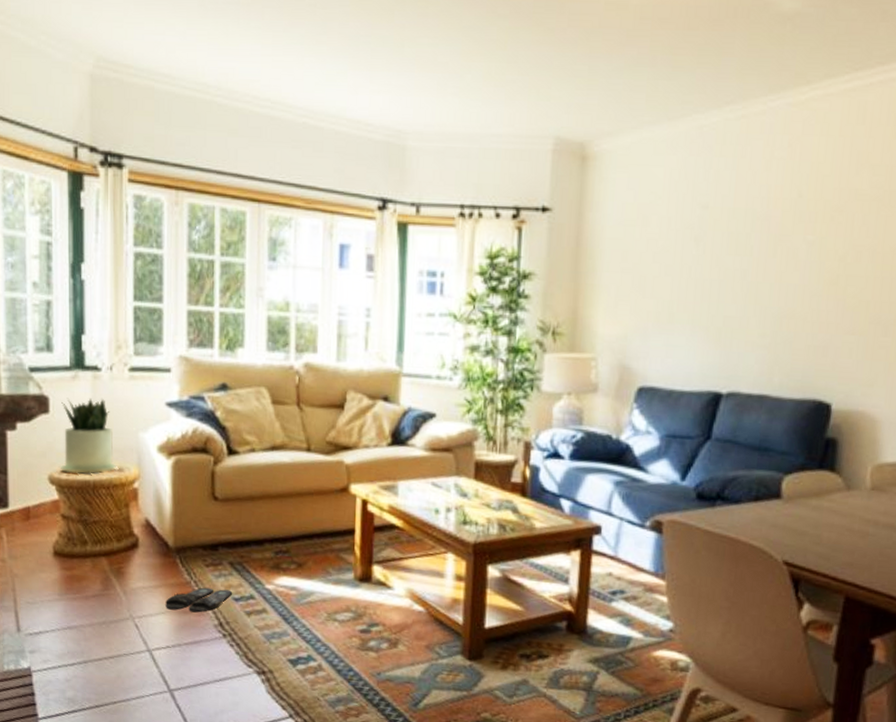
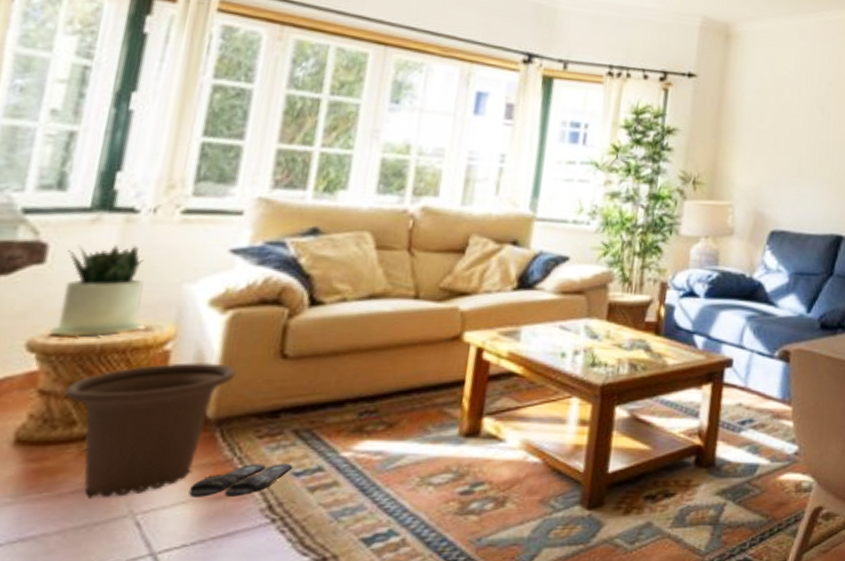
basket: none [78,499,183,603] -> present [66,362,236,497]

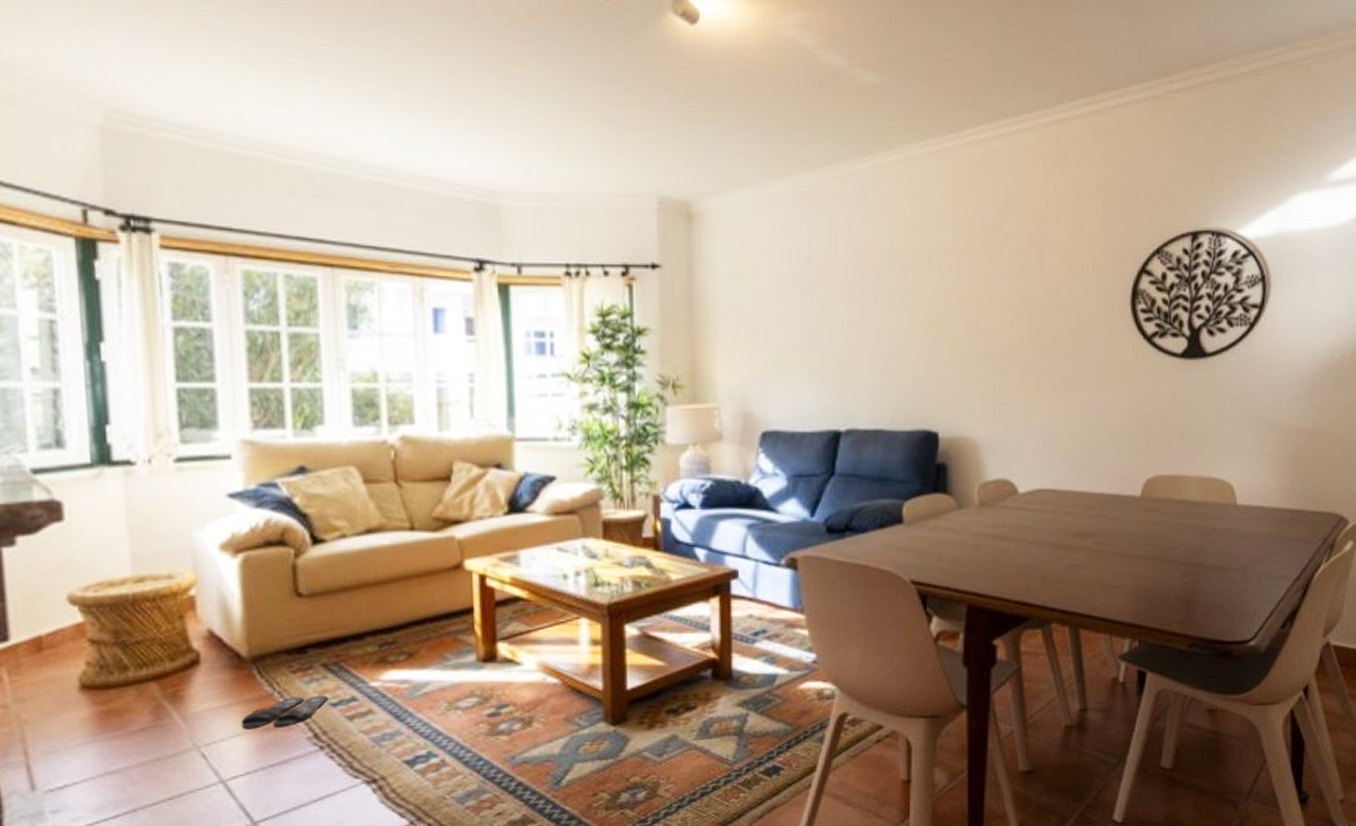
planter: present [46,244,144,338] -> none [81,497,165,590]
basket: present [66,362,236,497] -> none [113,605,258,734]

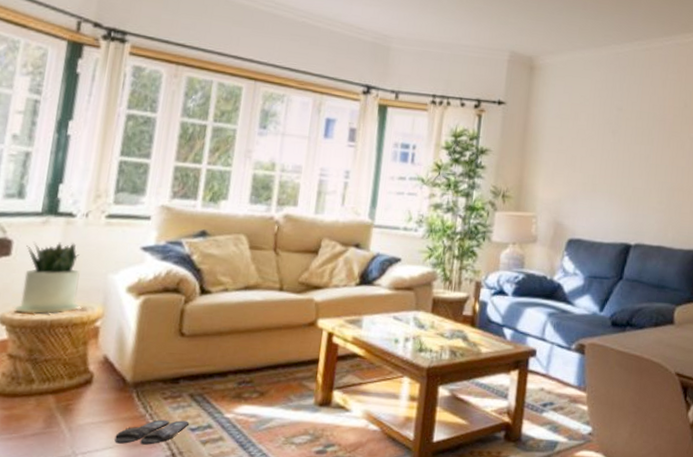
planter: none [81,497,165,590] -> present [13,241,80,314]

